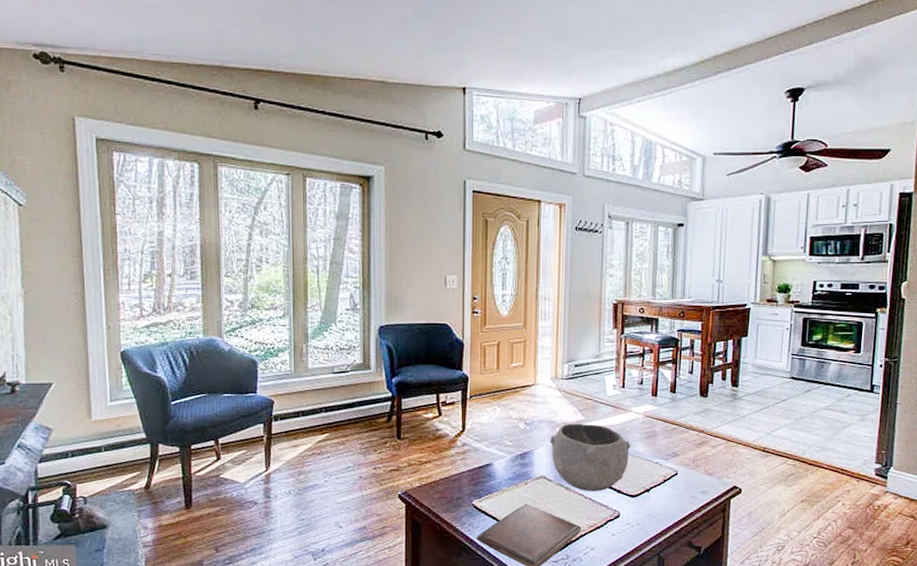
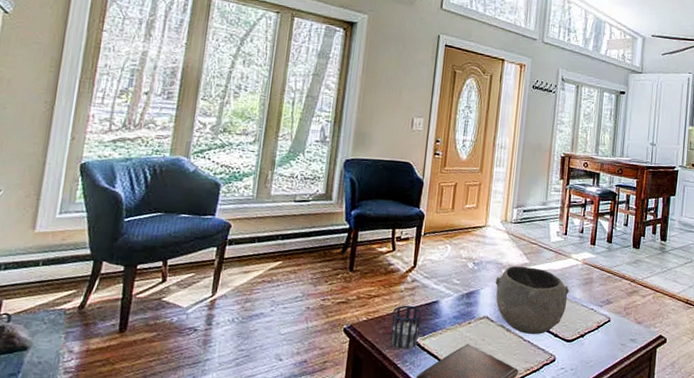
cup: none [445,469,476,512] -> present [390,305,423,350]

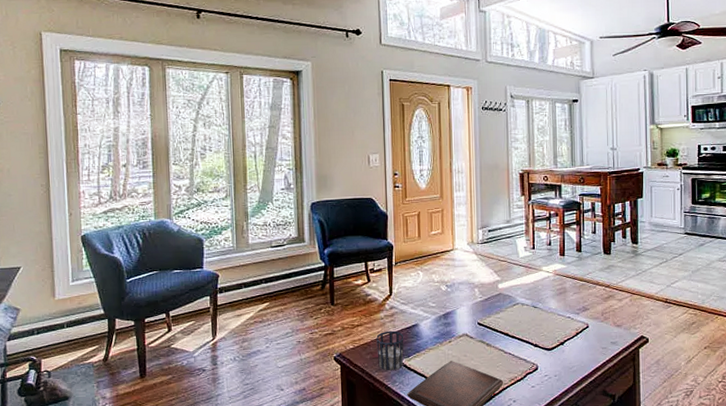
bowl: present [495,265,569,334] -> none [470,283,544,347]

